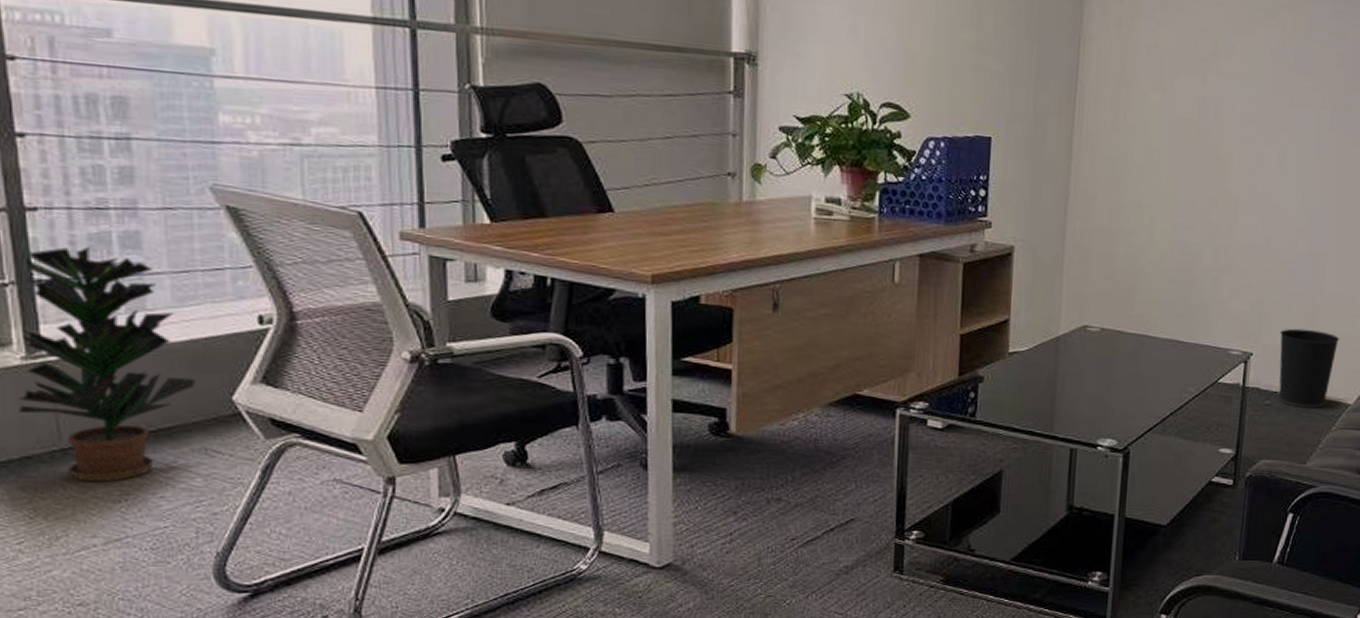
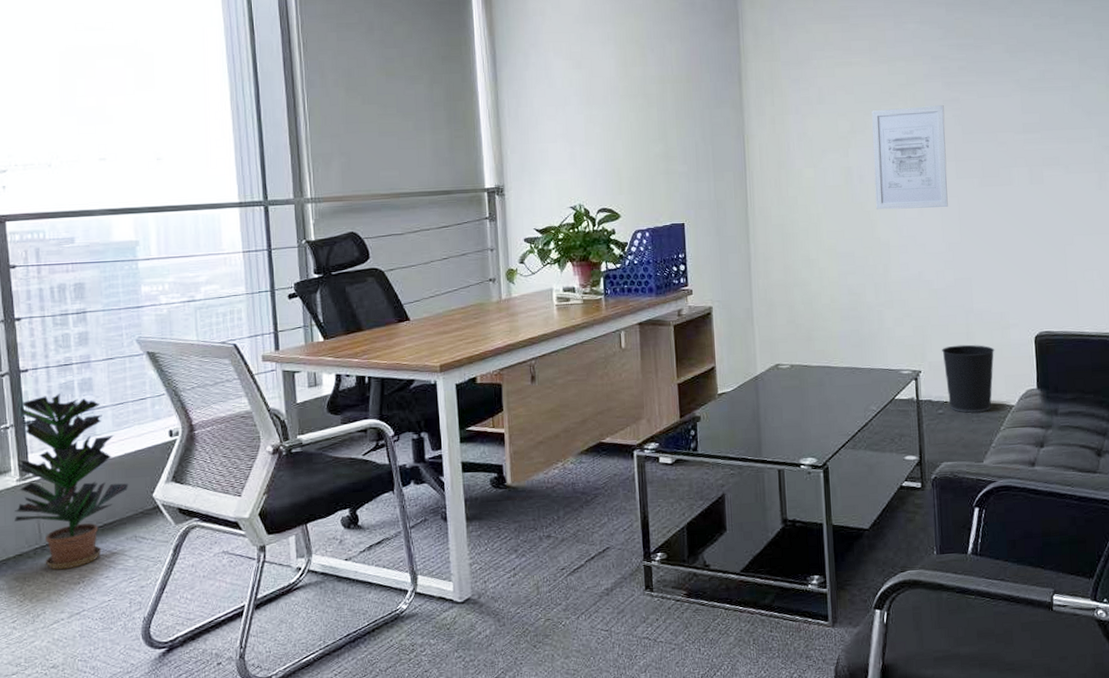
wall art: none [1230,31,1329,164] -> present [872,105,948,210]

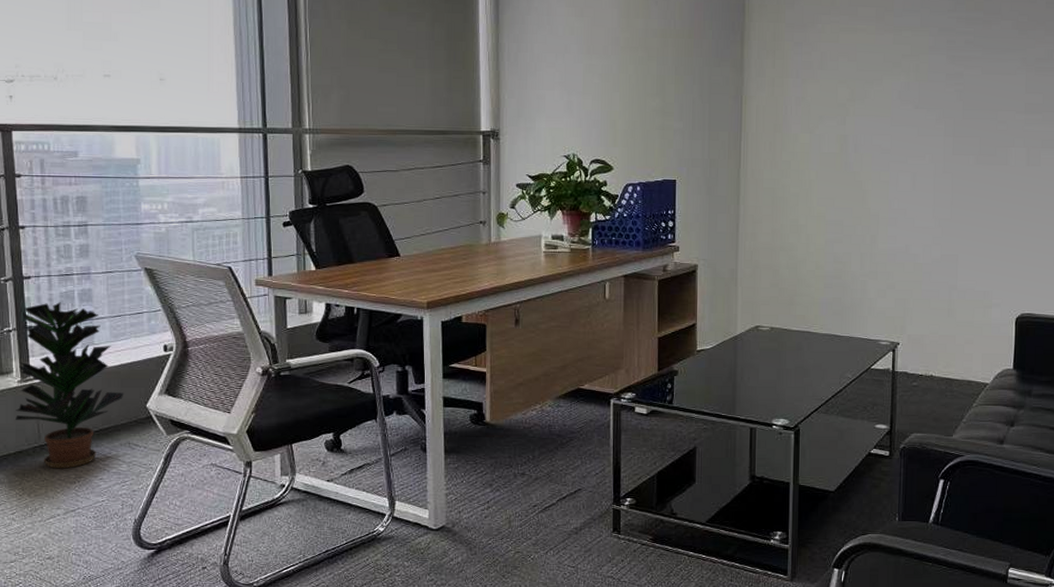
wall art: present [872,105,948,210] -> none [869,78,947,182]
wastebasket: present [942,344,995,413] -> none [922,320,975,388]

